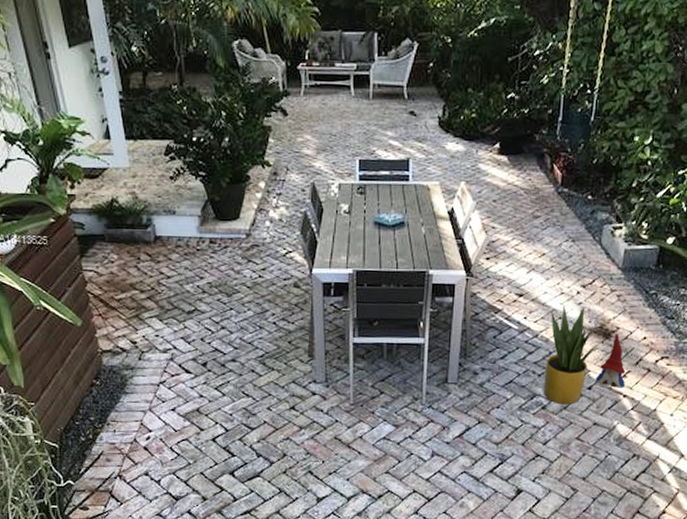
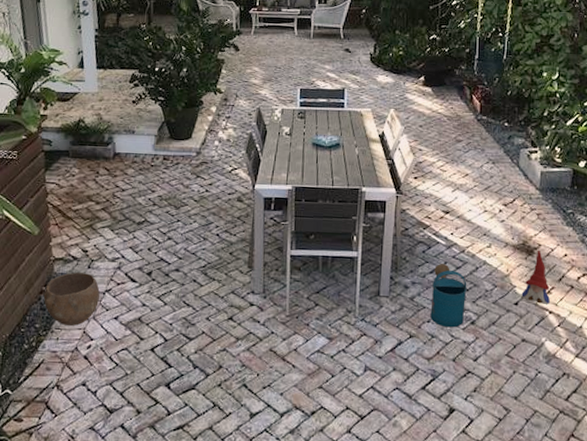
clay pot: none [96,364,155,418] -> present [44,272,100,326]
watering can: none [500,349,539,413] -> present [430,264,467,328]
planter: present [543,306,600,405] -> none [471,223,523,320]

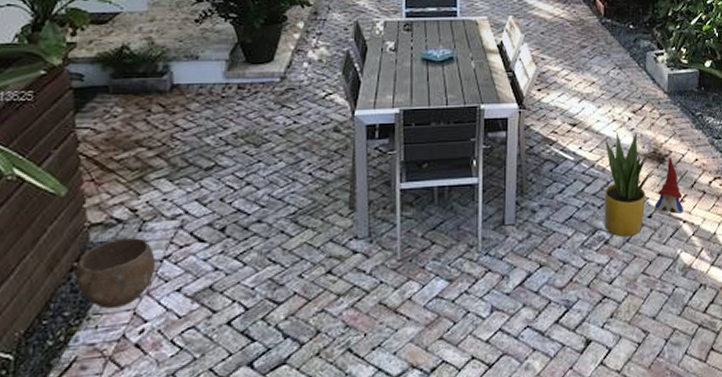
watering can: present [430,264,467,328] -> none [561,182,599,251]
planter: none [471,223,523,320] -> present [604,132,655,237]

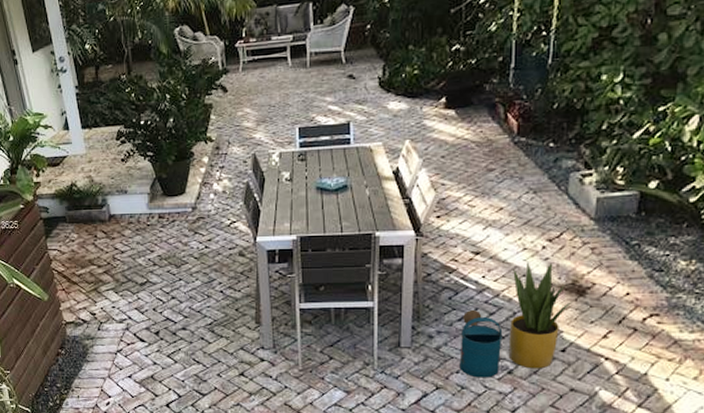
clay pot: present [75,238,156,308] -> none [61,335,113,384]
watering can: none [561,182,599,251] -> present [459,310,503,378]
garden gnome: present [655,158,683,214] -> none [570,290,606,350]

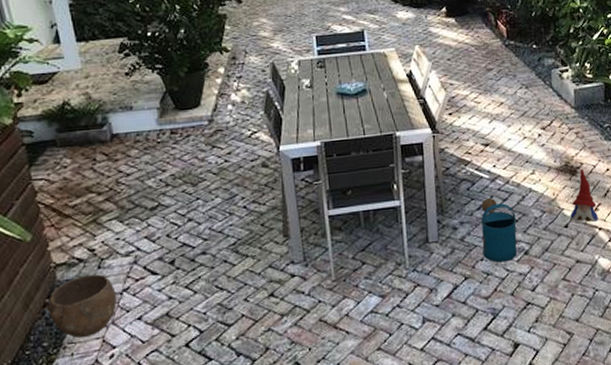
clay pot: none [61,335,113,384] -> present [49,274,118,338]
planter: present [508,262,572,369] -> none [518,148,568,247]
garden gnome: none [570,290,606,350] -> present [570,169,598,222]

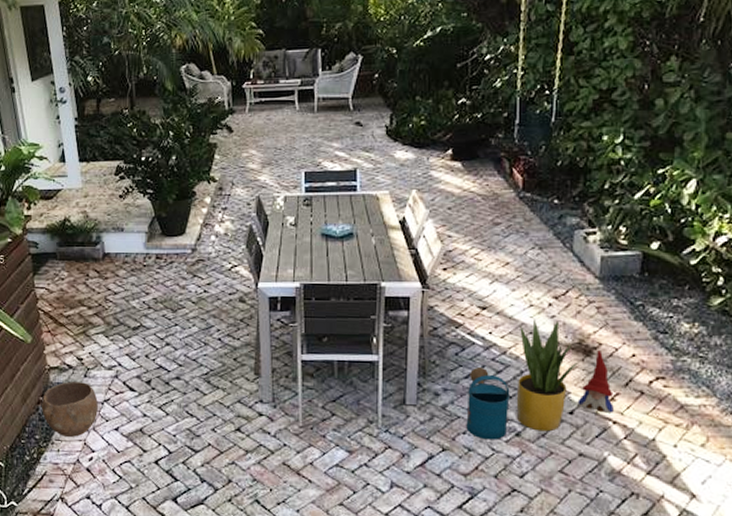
planter: none [518,148,568,247] -> present [516,319,579,432]

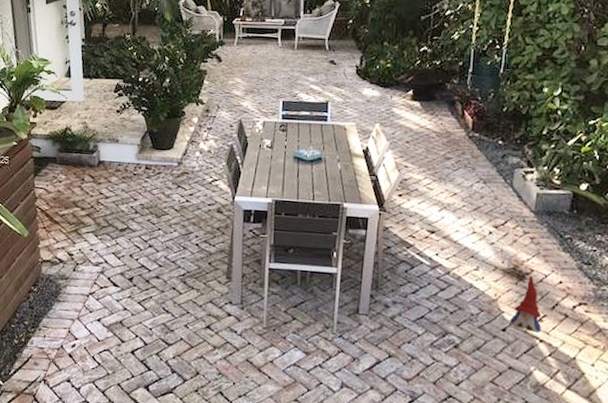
clay pot: present [42,381,99,437] -> none [32,274,85,325]
watering can: present [466,367,510,440] -> none [411,284,451,350]
planter: present [516,319,579,432] -> none [455,245,513,346]

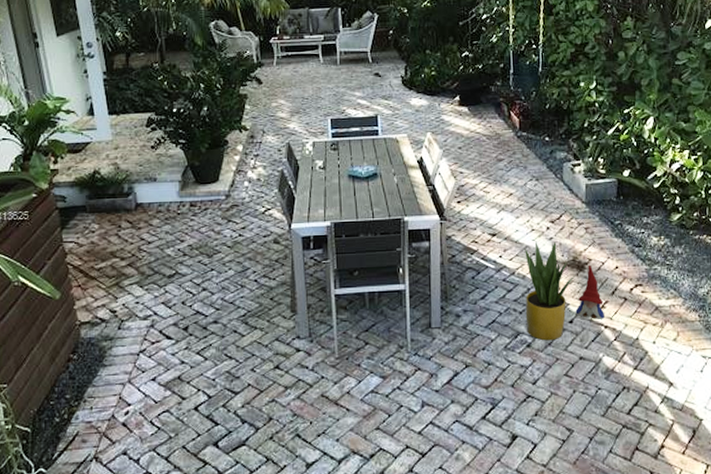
planter: none [455,245,513,346] -> present [525,241,575,341]

